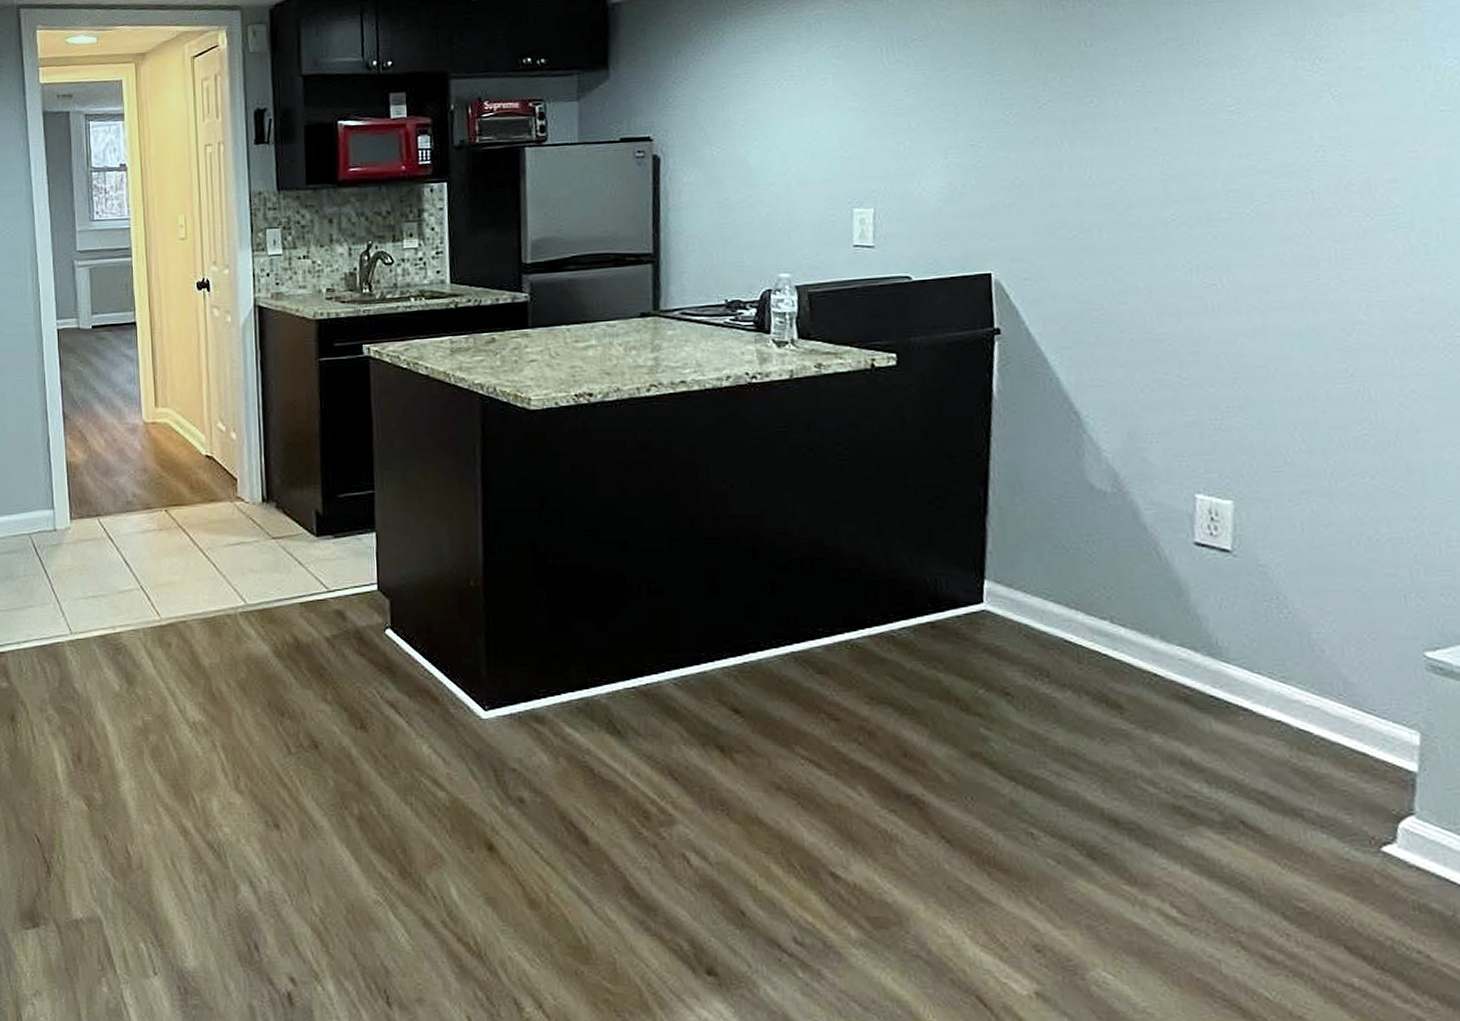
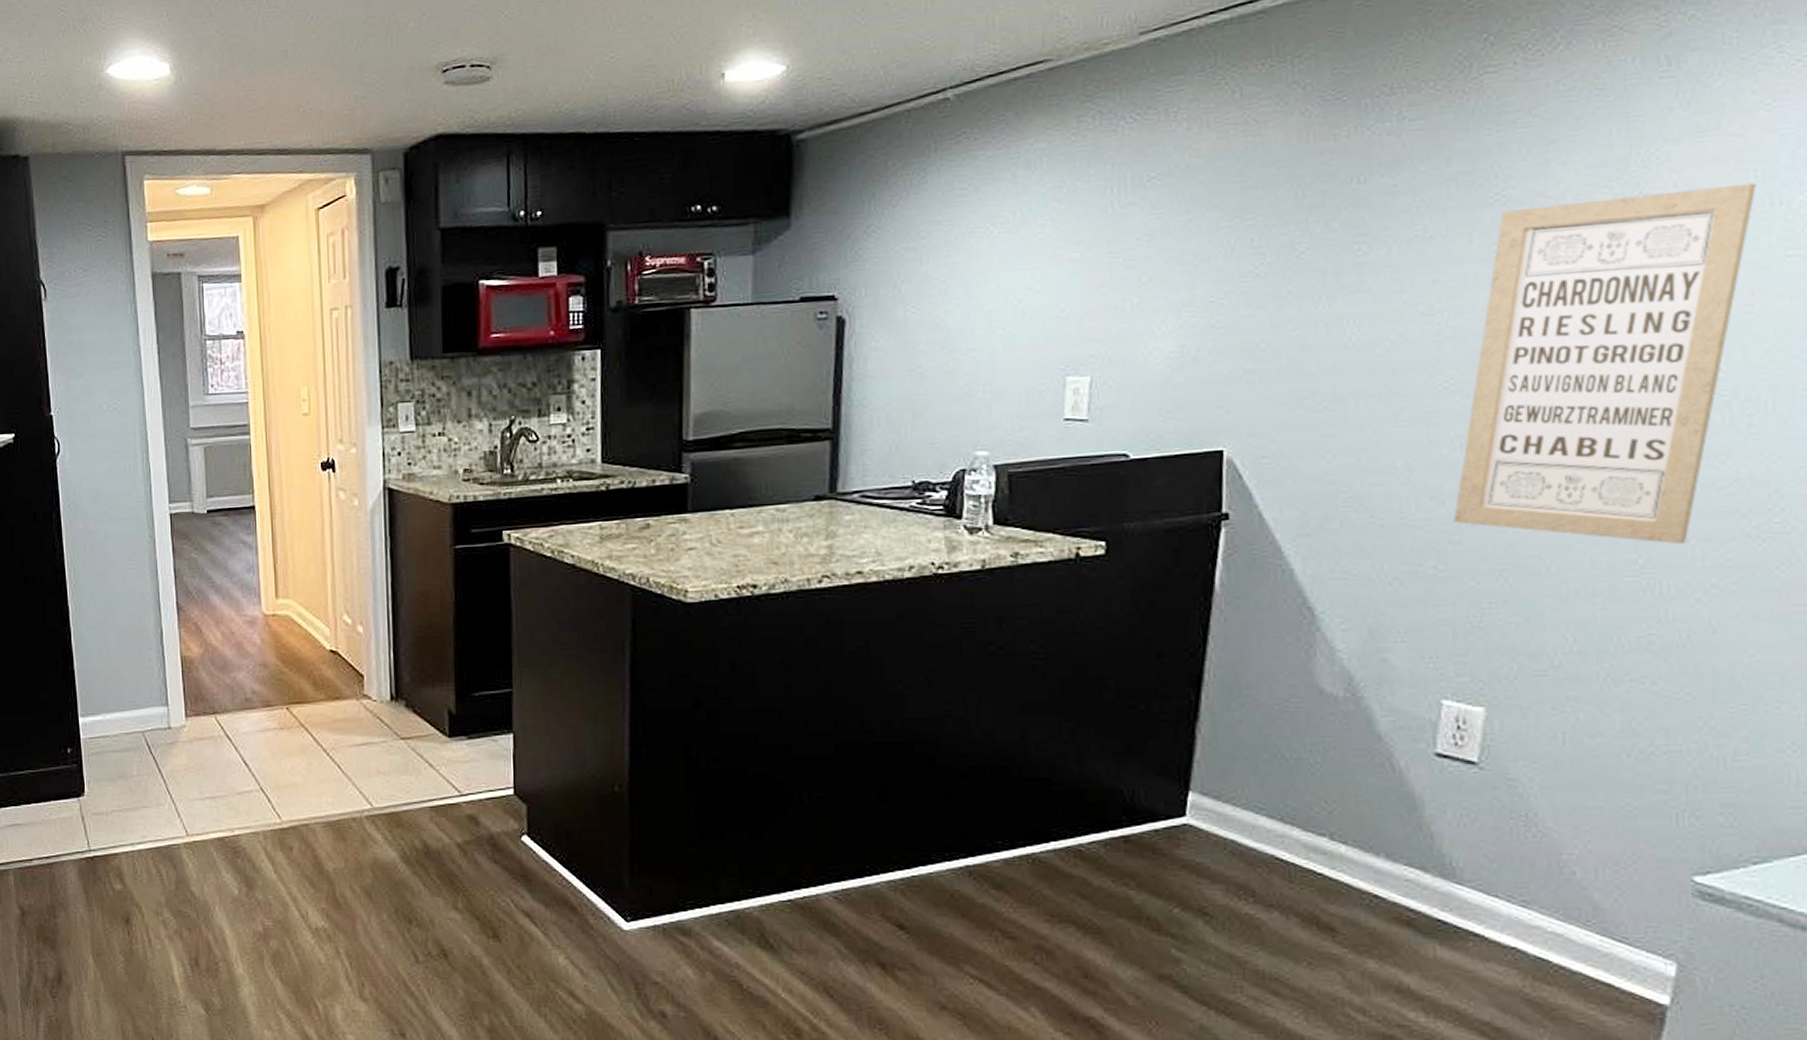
wall art: none [1190,50,1409,356] -> present [1453,183,1757,545]

